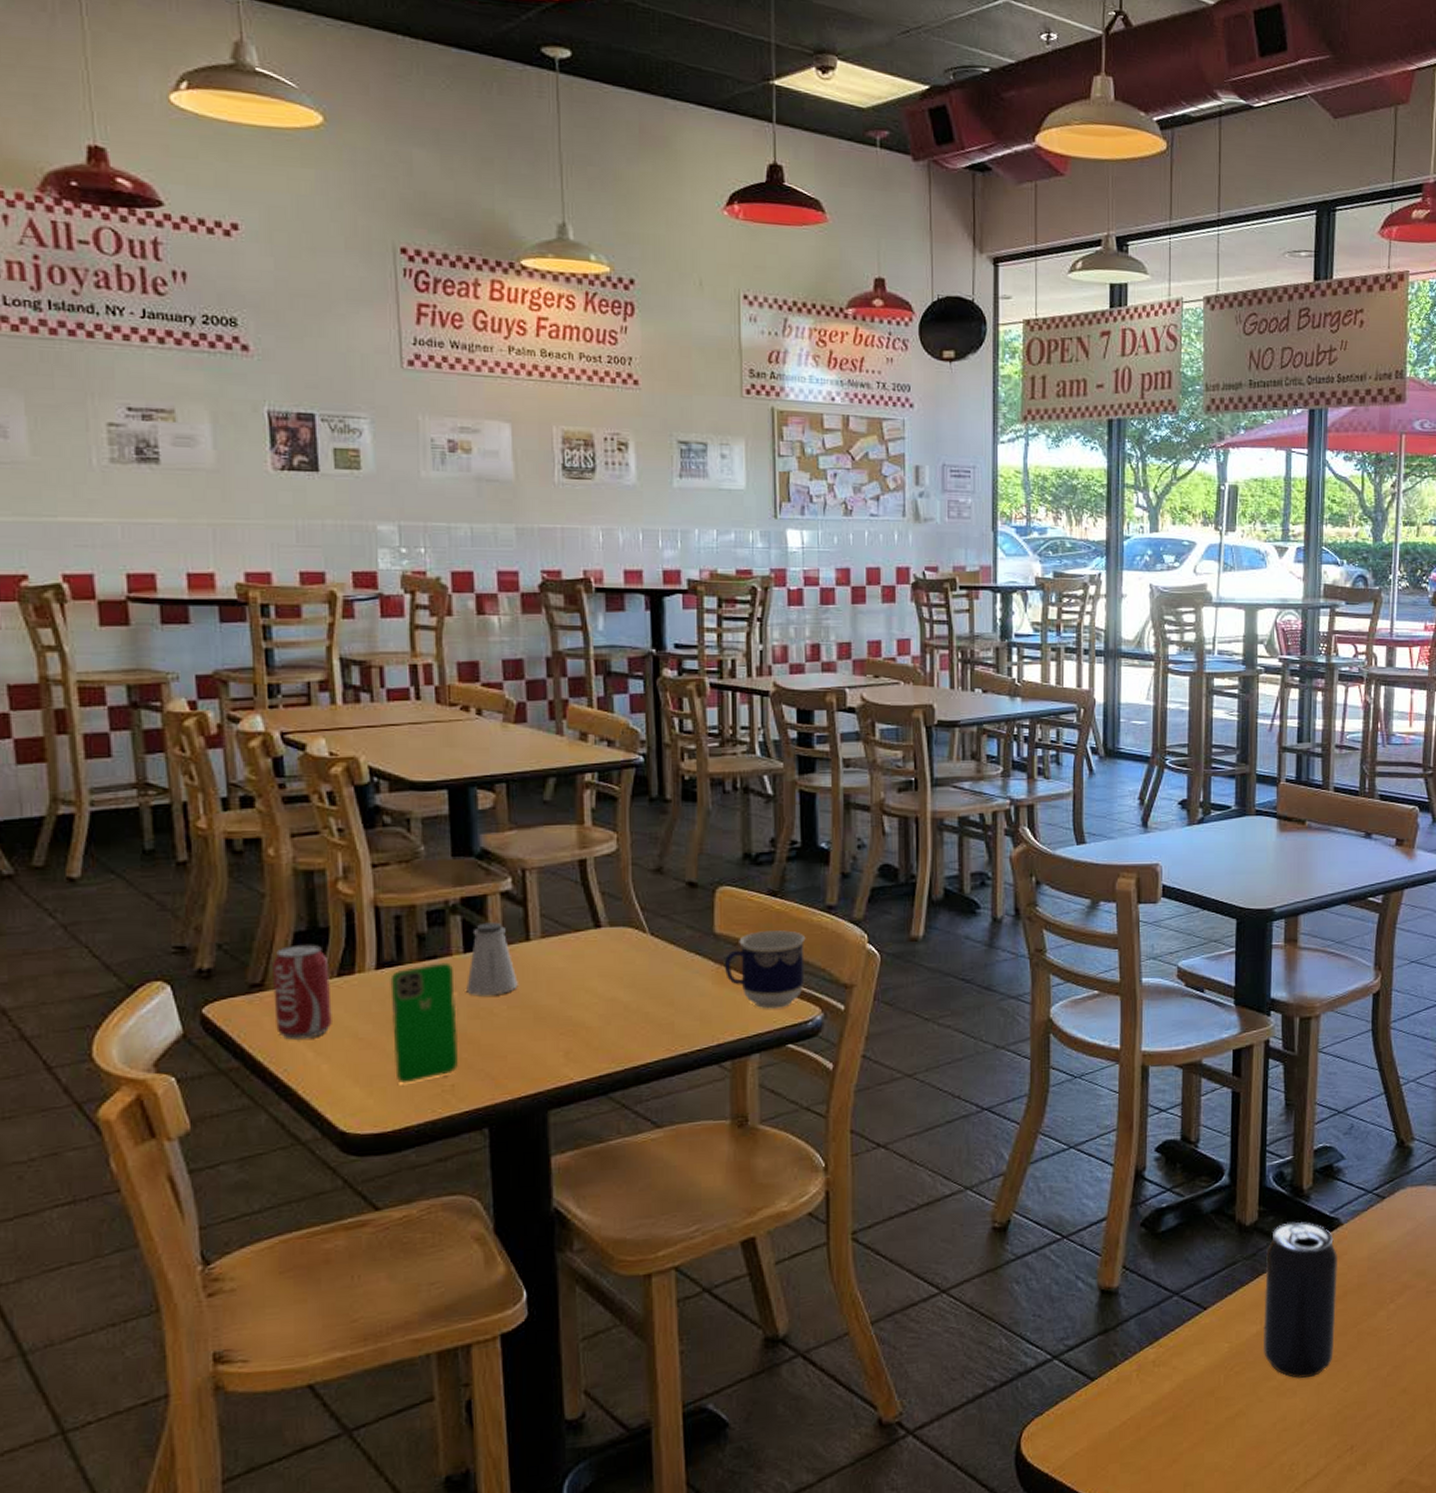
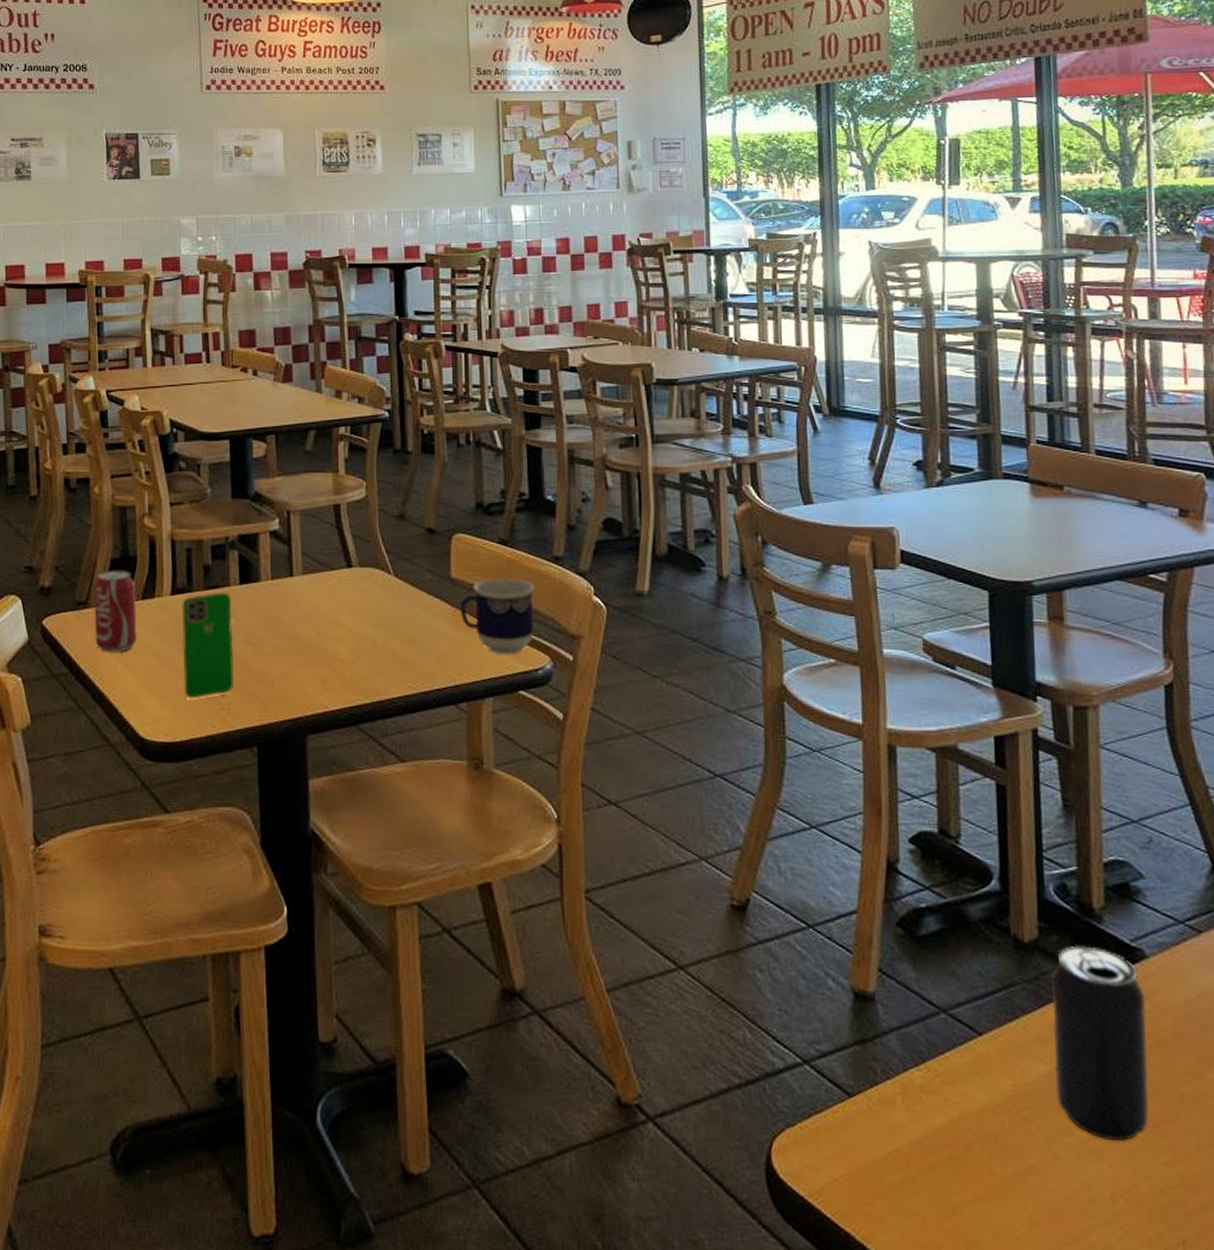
saltshaker: present [466,922,518,996] -> none [241,558,283,625]

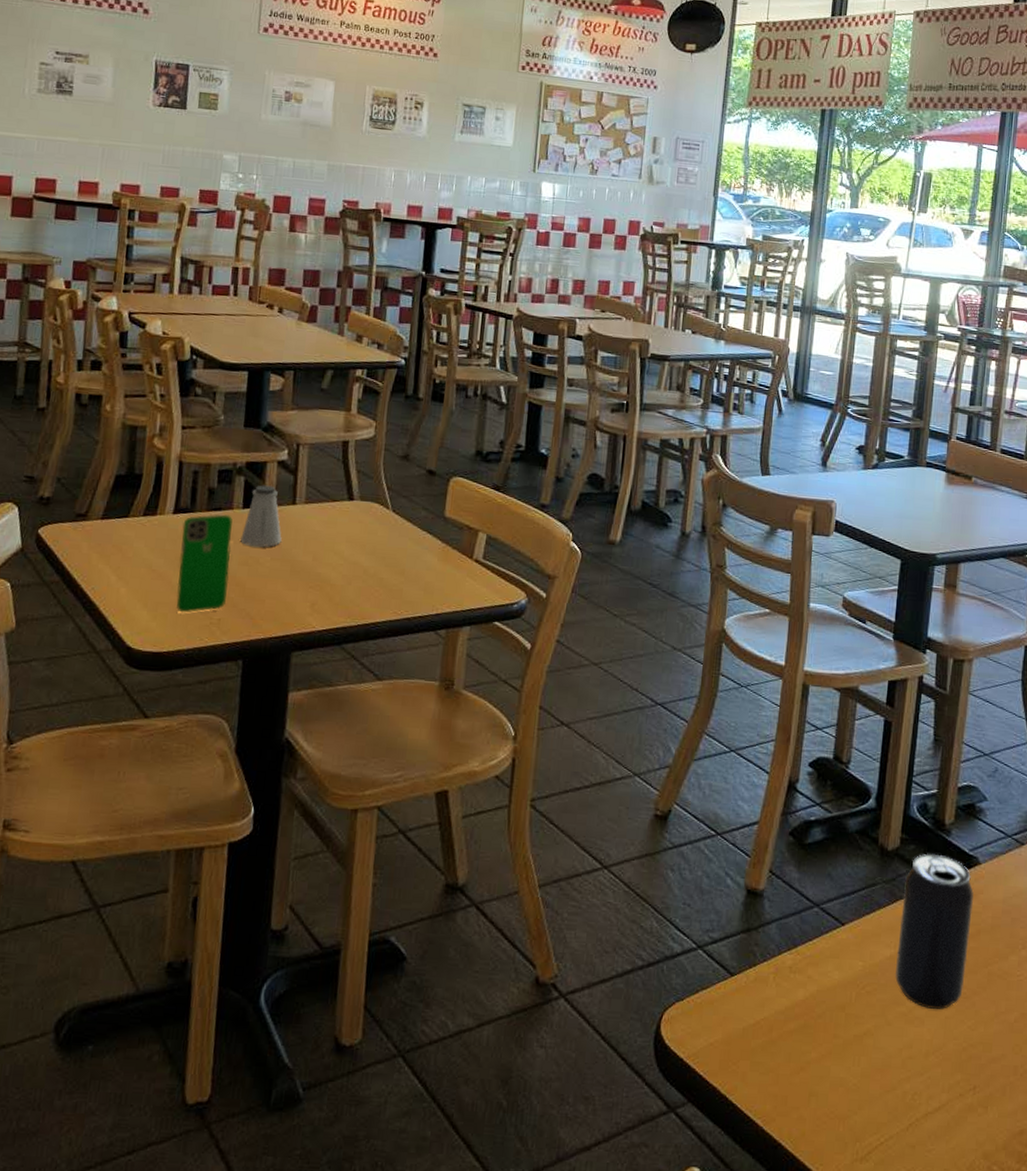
beverage can: present [93,569,137,652] -> none [91,485,138,565]
saltshaker: none [241,558,283,625] -> present [240,485,282,548]
cup: present [460,578,535,655] -> none [449,519,520,589]

